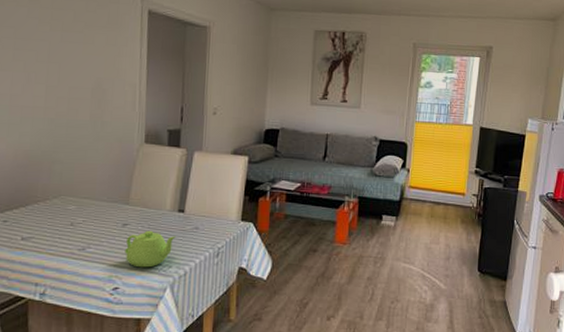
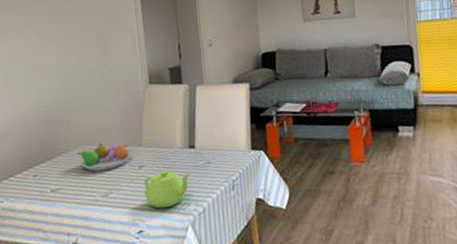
fruit bowl: none [56,195,116,224] -> present [77,142,131,172]

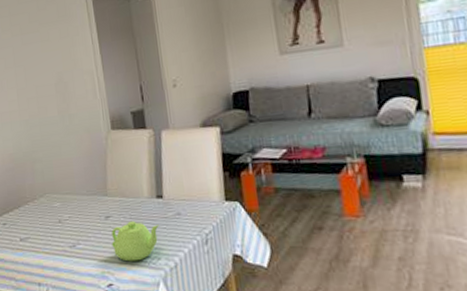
fruit bowl: present [77,142,131,172] -> none [43,191,97,221]

